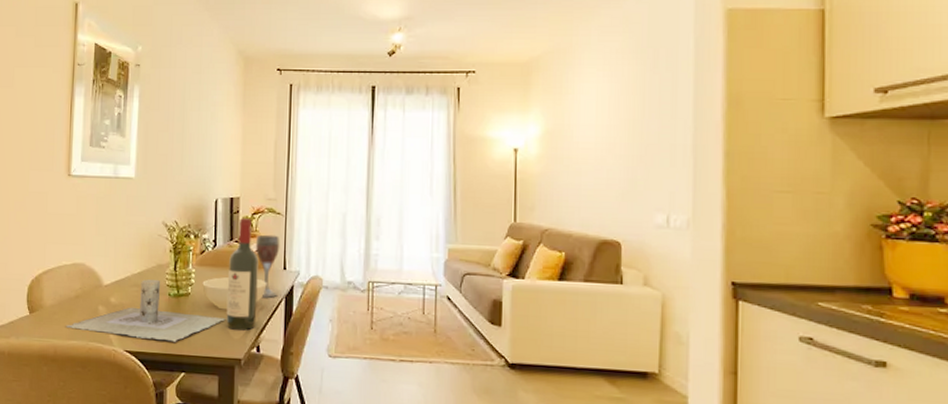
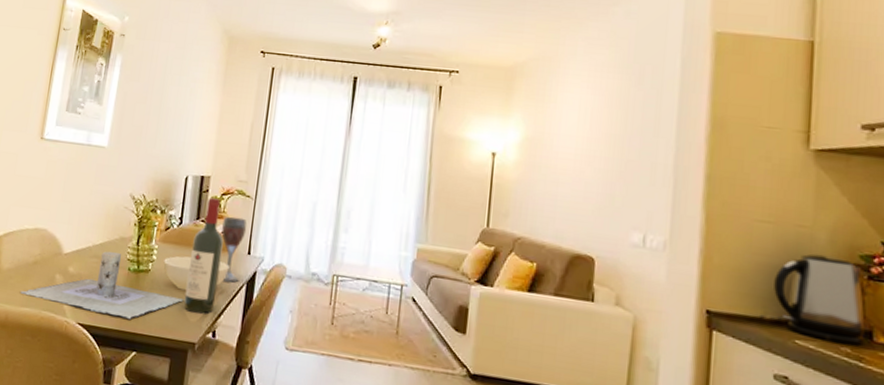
kettle: none [796,218,885,303] -> present [774,253,865,346]

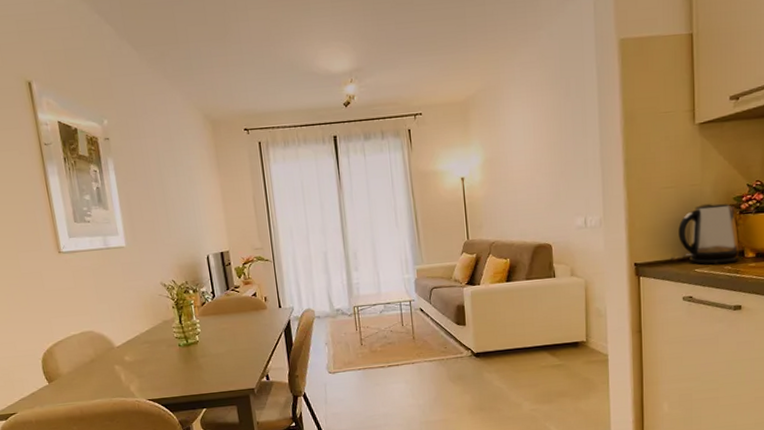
place setting: present [20,251,184,319] -> none [87,334,235,390]
bowl: present [163,256,230,291] -> none [208,319,267,351]
wine bottle: present [183,198,224,314] -> none [228,268,263,365]
cup: present [221,216,248,283] -> none [250,279,277,334]

